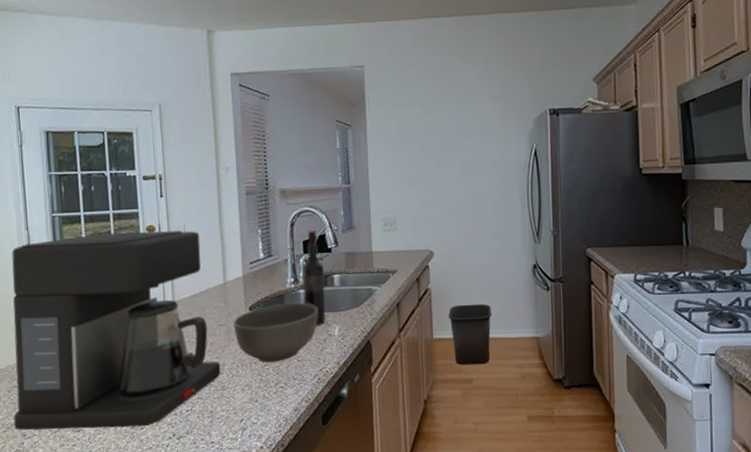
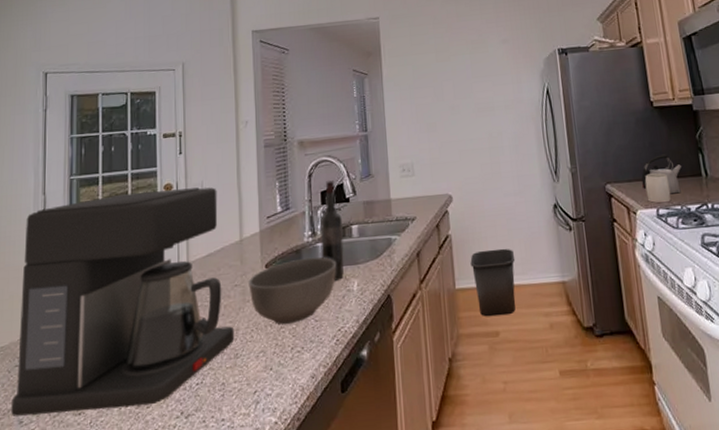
kettle: none [622,222,665,261] -> present [641,154,682,194]
mug: none [625,240,650,269] -> present [644,173,671,204]

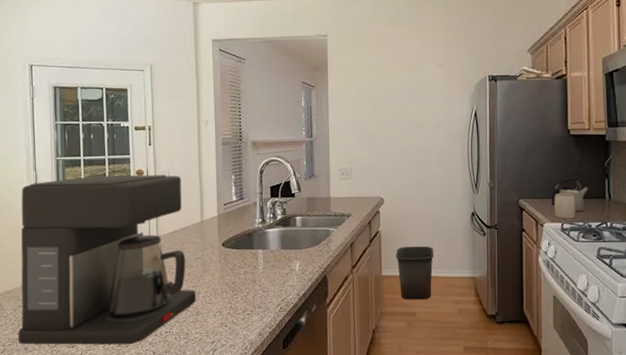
bowl: present [248,257,337,325] -> none [208,240,282,293]
wine bottle: present [319,180,344,281] -> none [268,178,289,261]

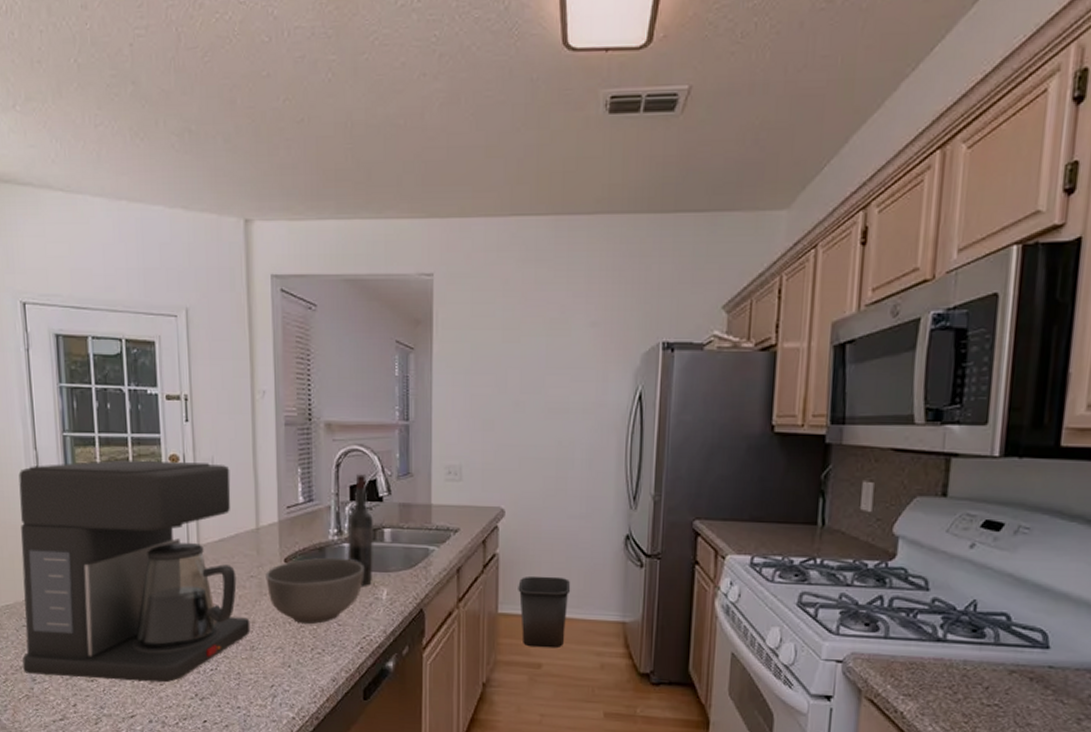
bowl: none [208,240,282,293] -> present [265,557,365,625]
wine bottle: none [268,178,289,261] -> present [346,474,375,586]
kettle: present [551,177,589,212] -> none [739,493,795,542]
mug: present [554,193,576,219] -> none [742,514,774,551]

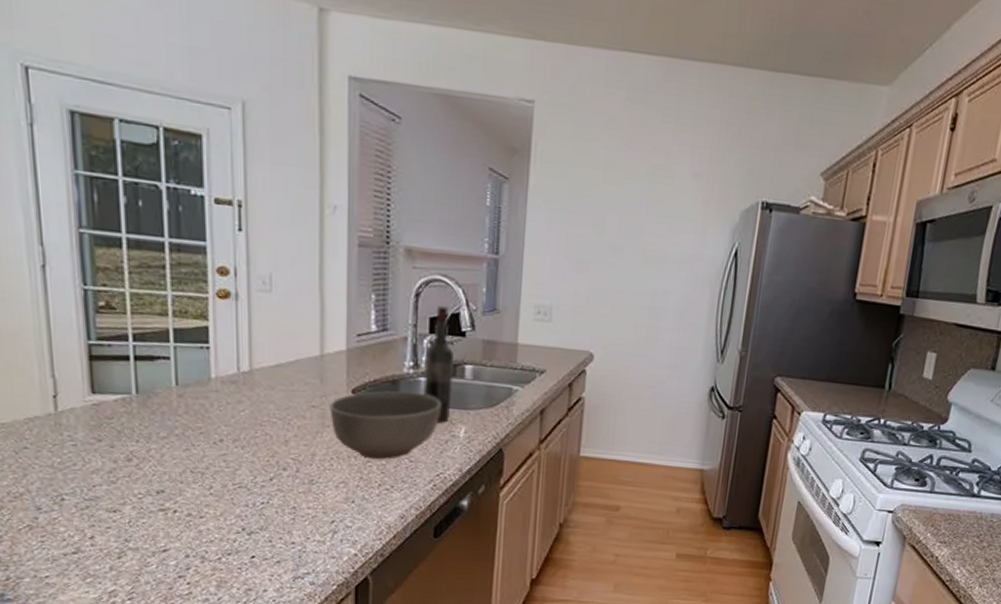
coffee maker: present [18,459,251,683] -> none [18,264,310,516]
waste bin: present [518,575,571,648] -> none [601,421,654,492]

